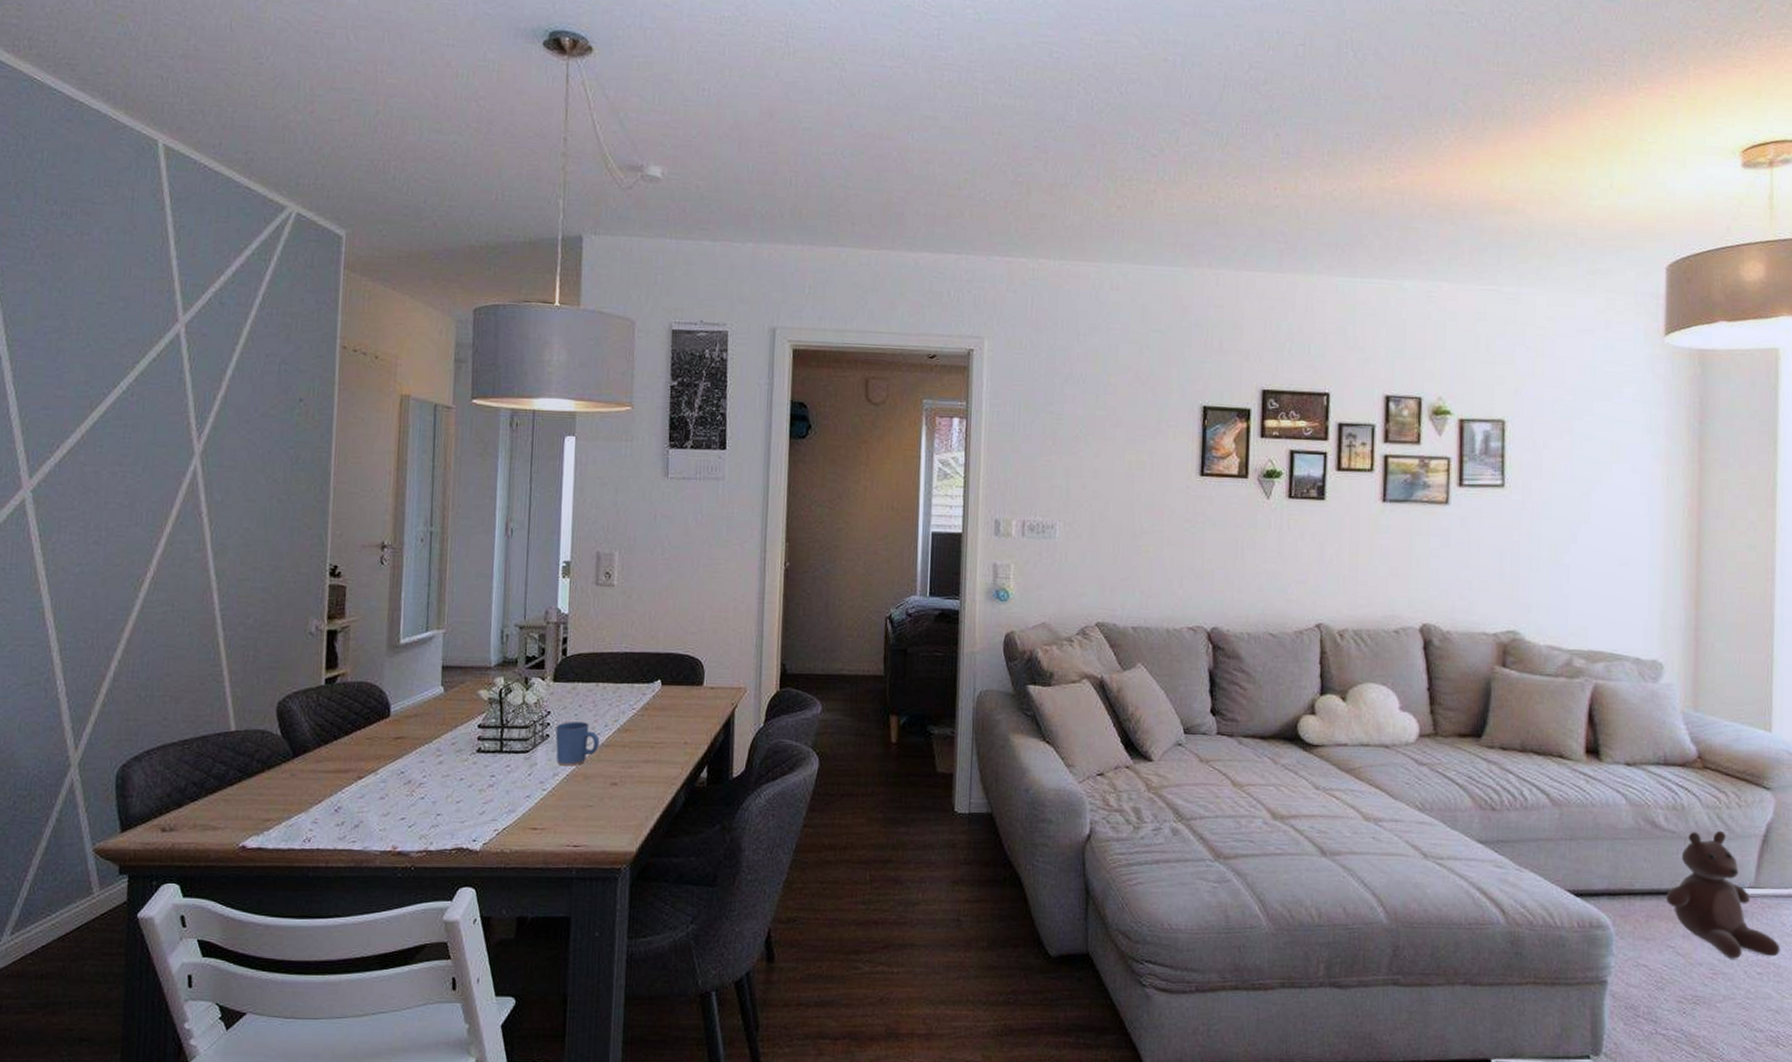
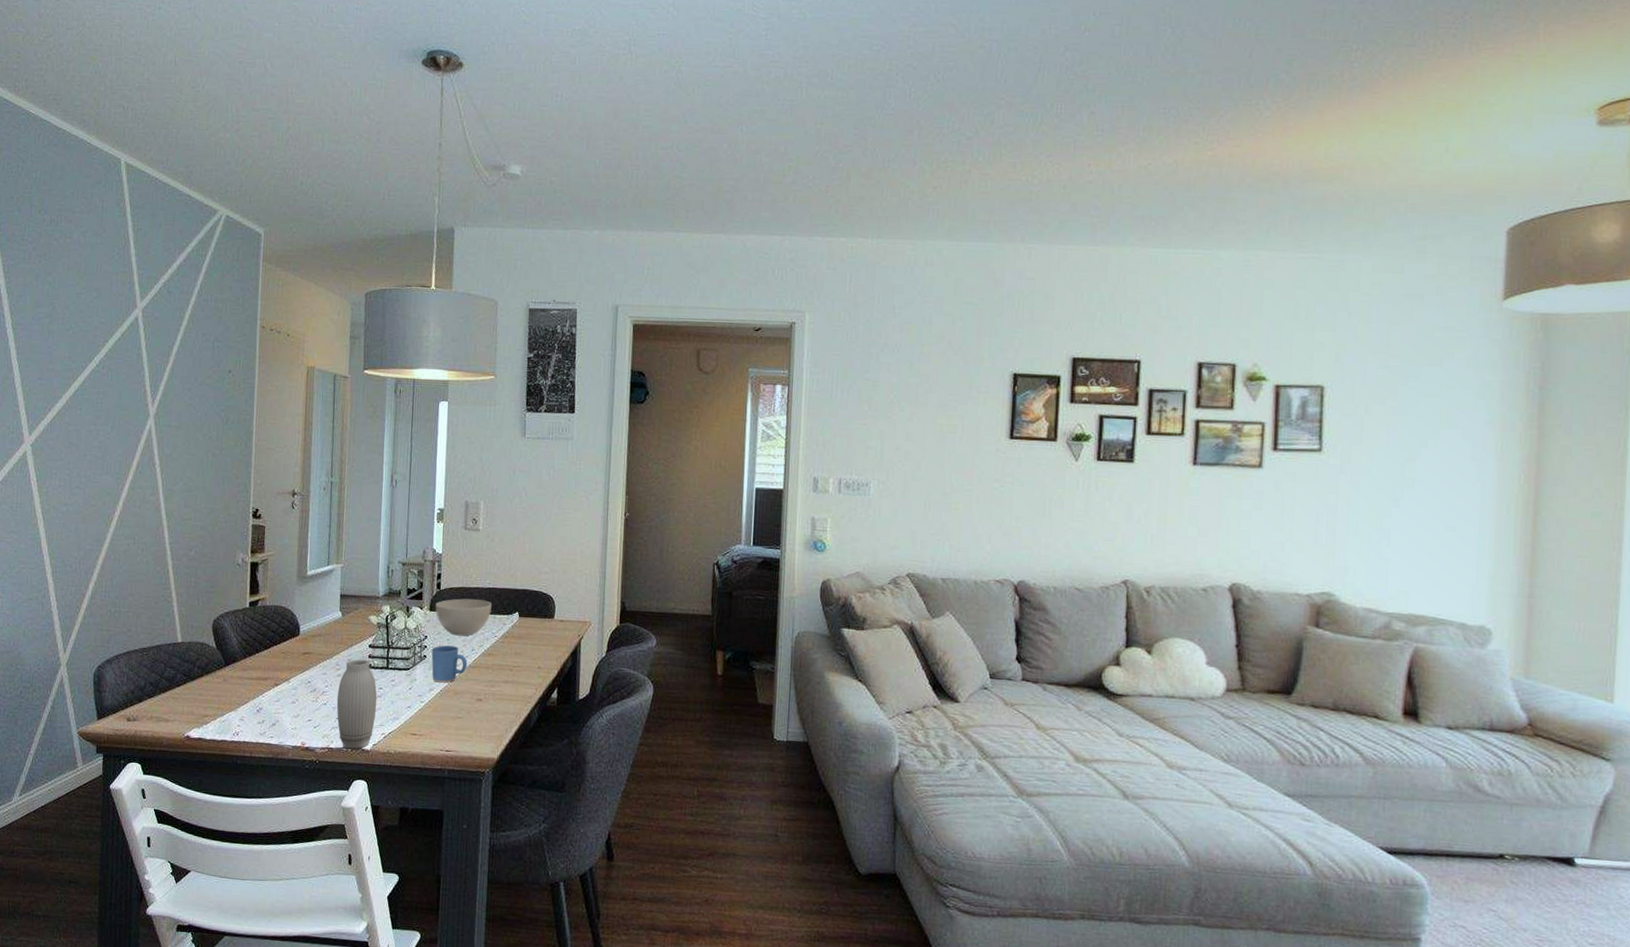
vase: none [437,742,489,851] -> present [336,659,377,750]
bowl: none [560,666,629,710] -> present [435,598,492,636]
teddy bear: present [1665,830,1780,959] -> none [1487,798,1617,929]

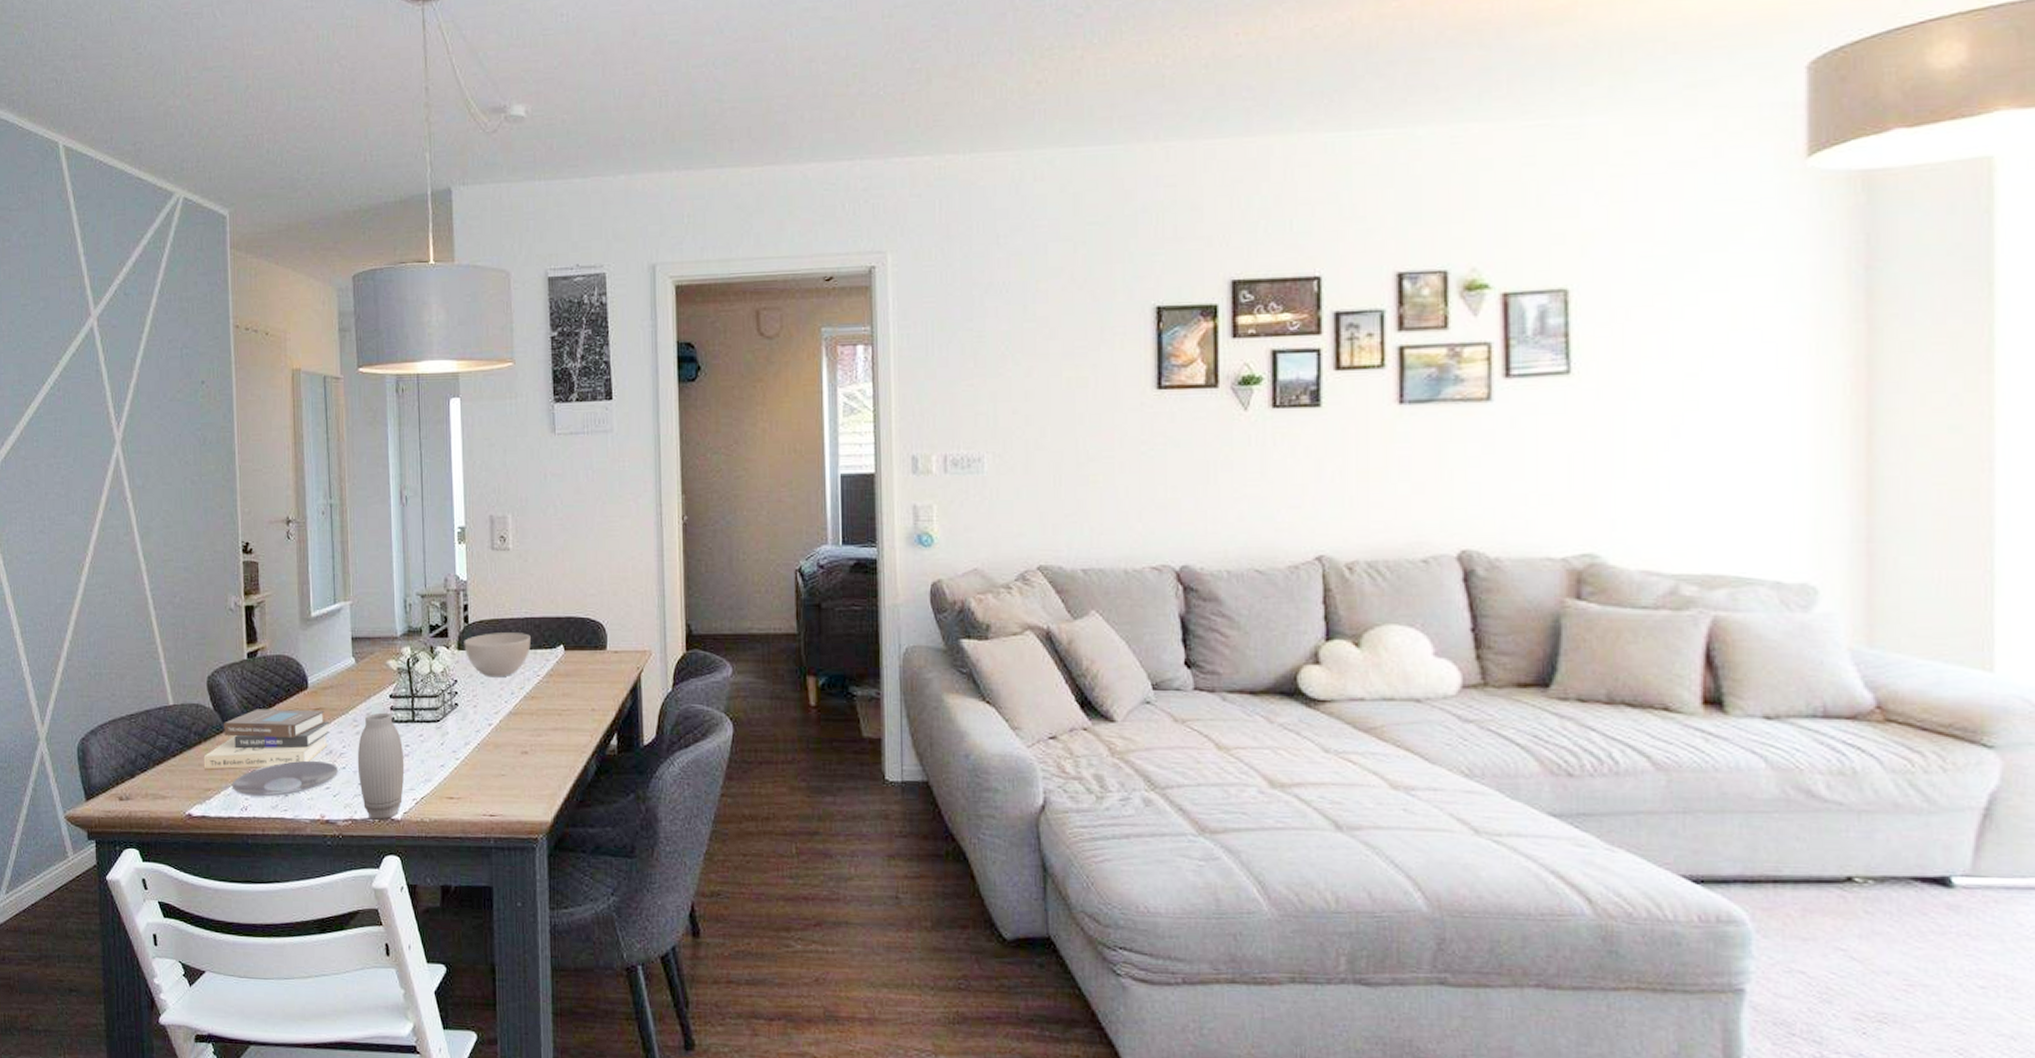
books: none [203,650,316,701] -> present [203,709,330,771]
plate: none [226,696,321,725] -> present [231,760,339,797]
mug: present [431,645,468,683] -> none [463,690,507,735]

